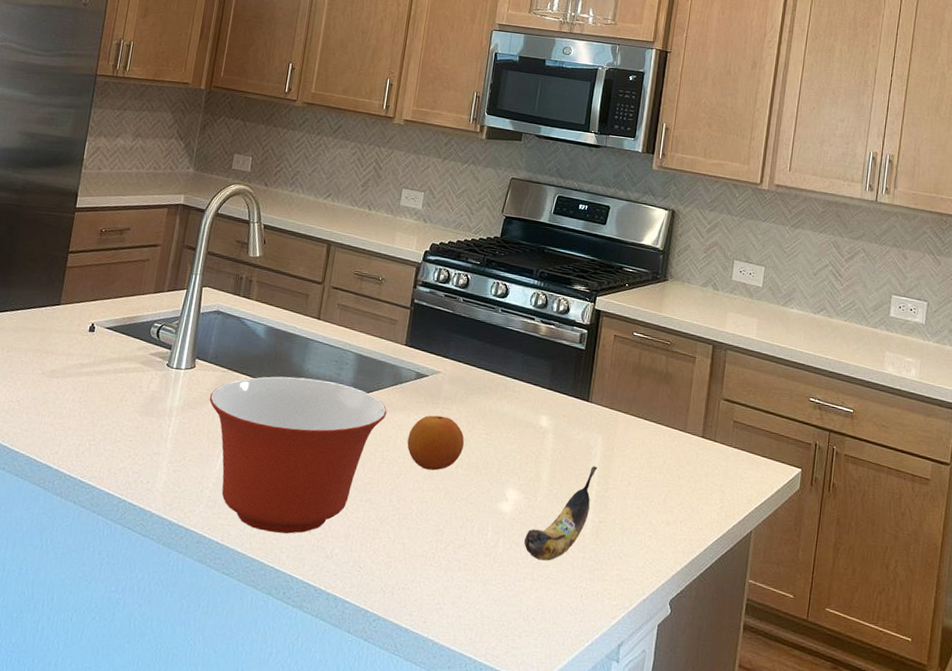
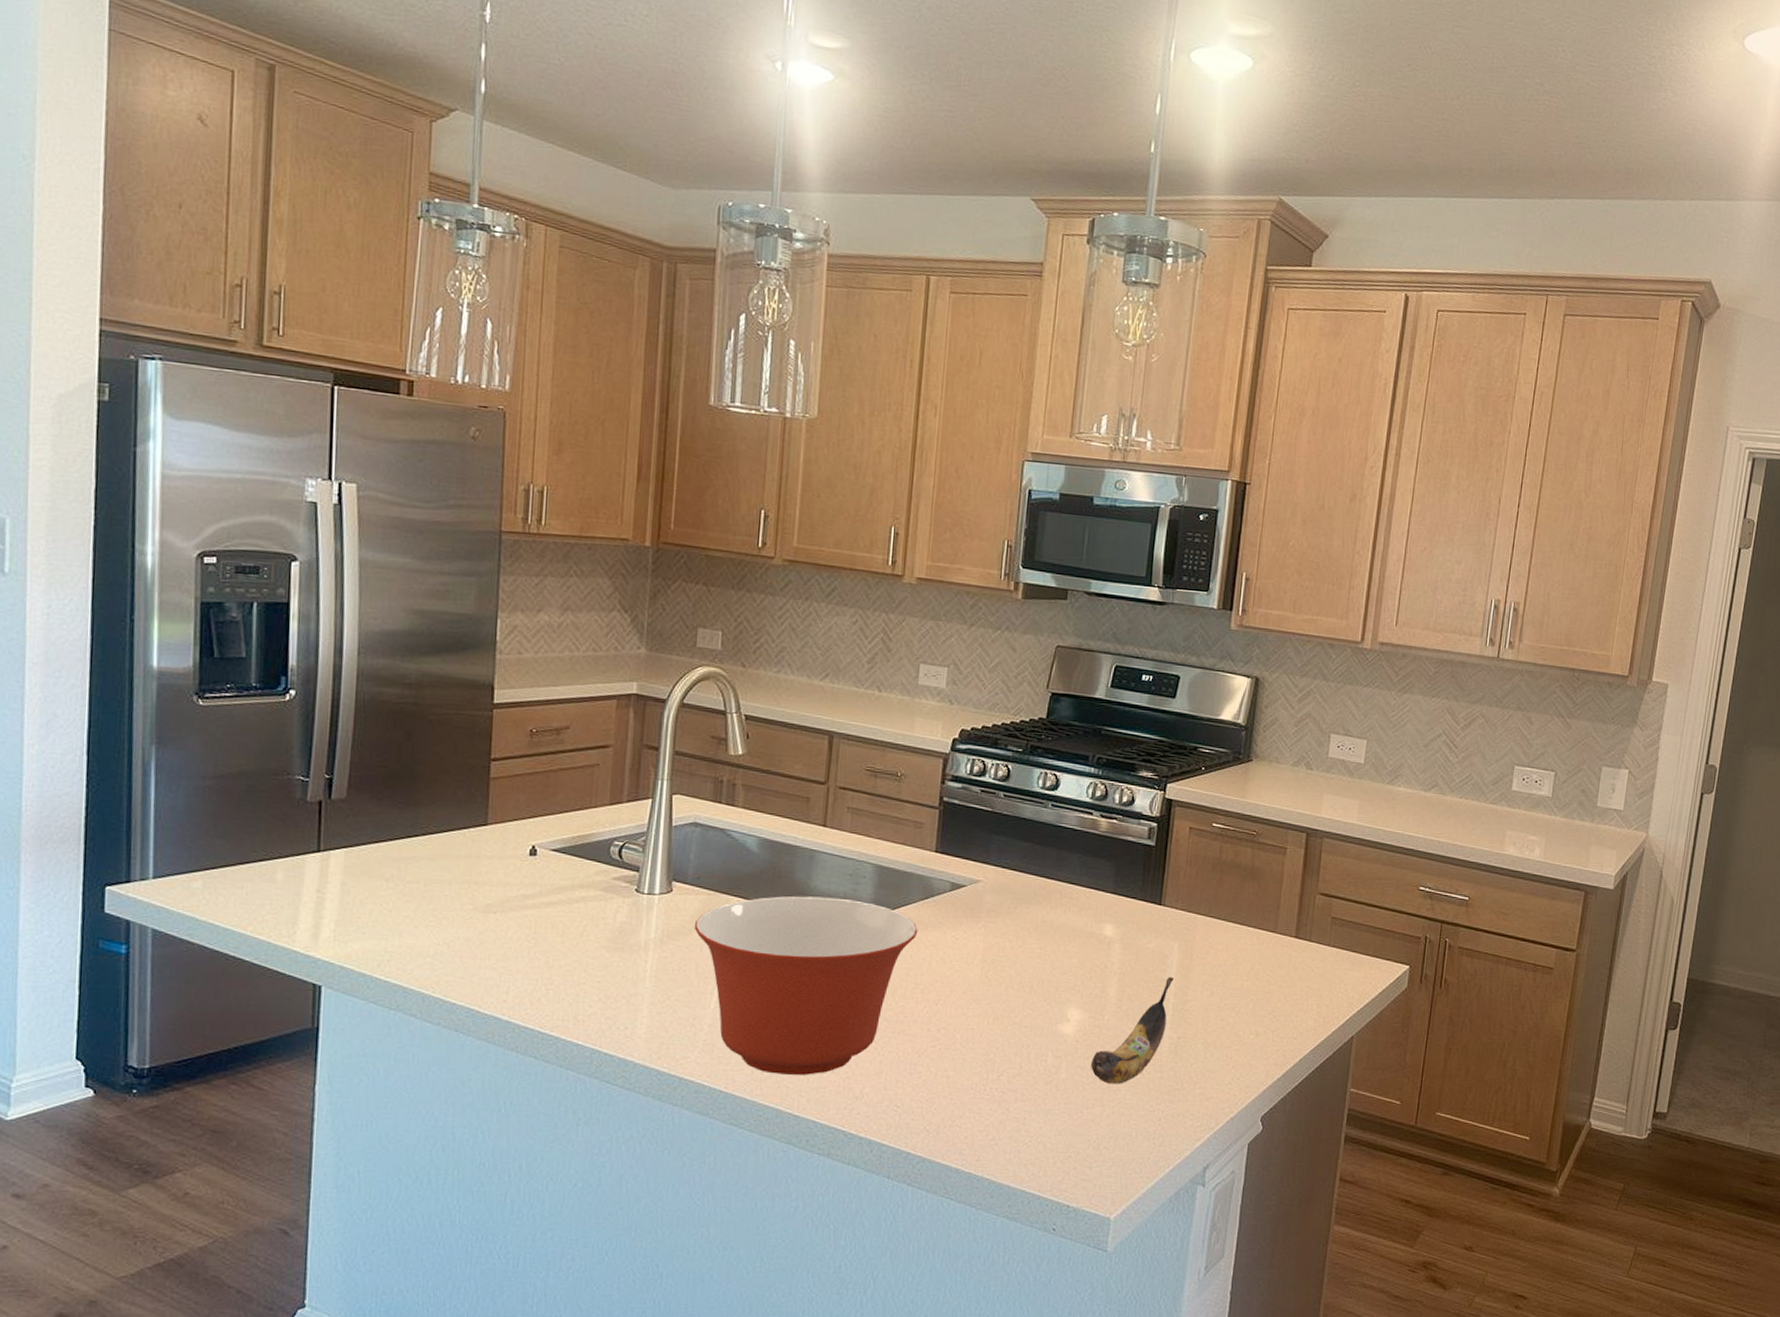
fruit: present [407,415,464,471] -> none [945,931,1014,994]

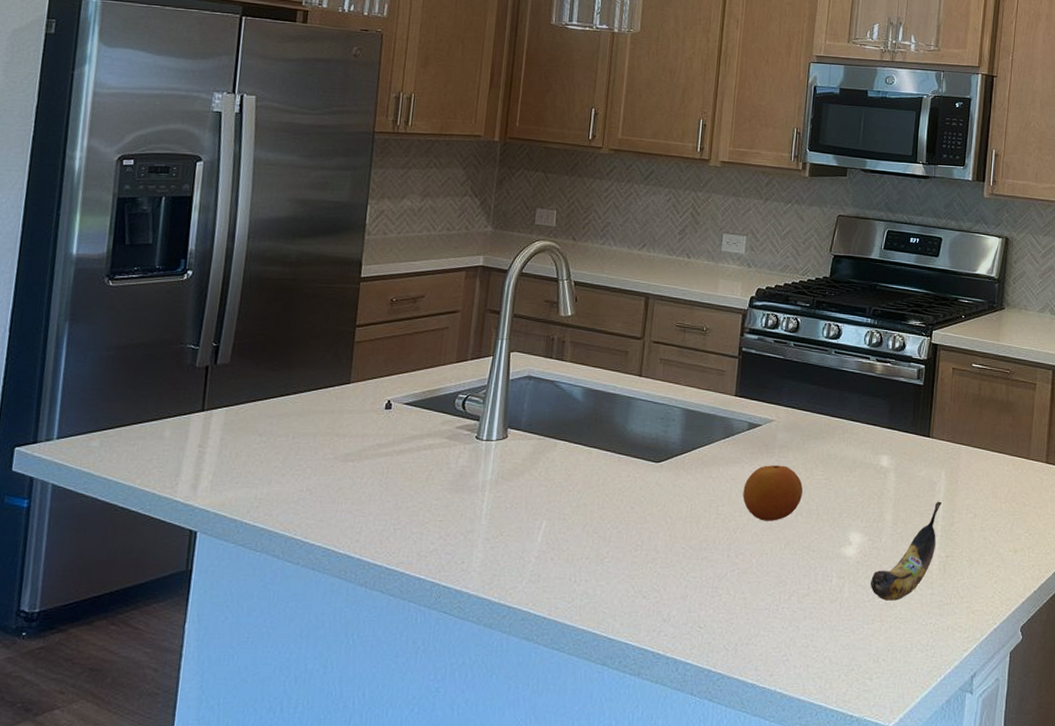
mixing bowl: present [694,896,918,1075] -> none [525,438,720,601]
fruit: none [945,931,1014,994] -> present [743,465,803,521]

